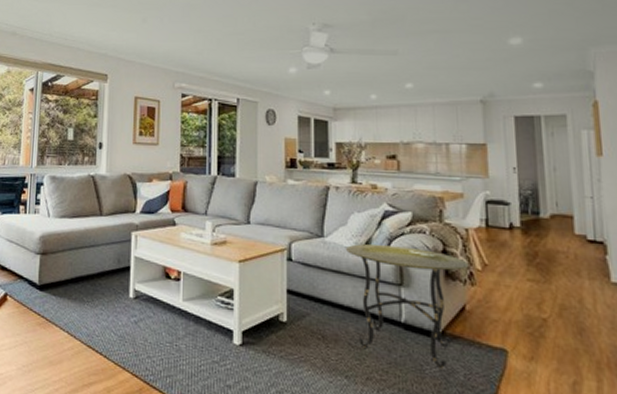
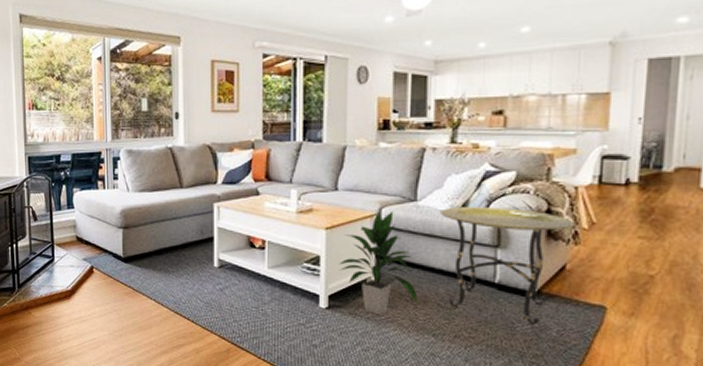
indoor plant: none [251,245,329,353] -> present [338,210,418,314]

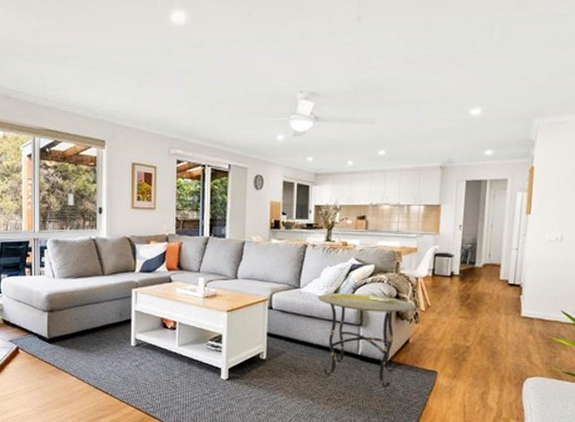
indoor plant: present [338,210,418,314] -> none [237,296,300,383]

